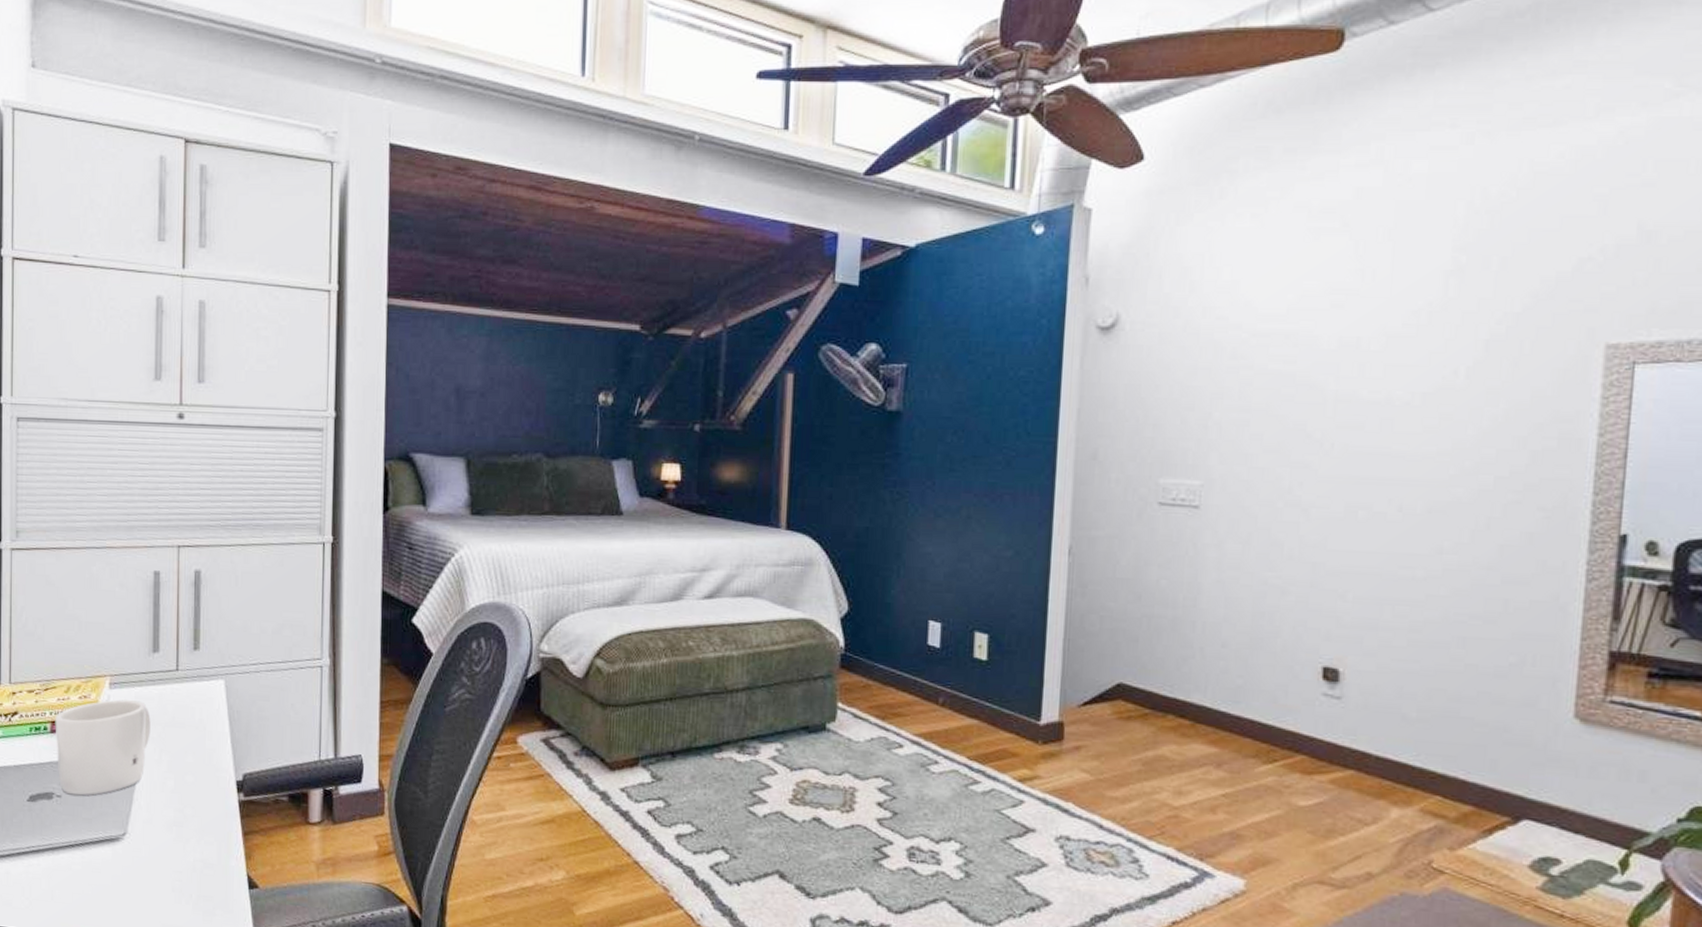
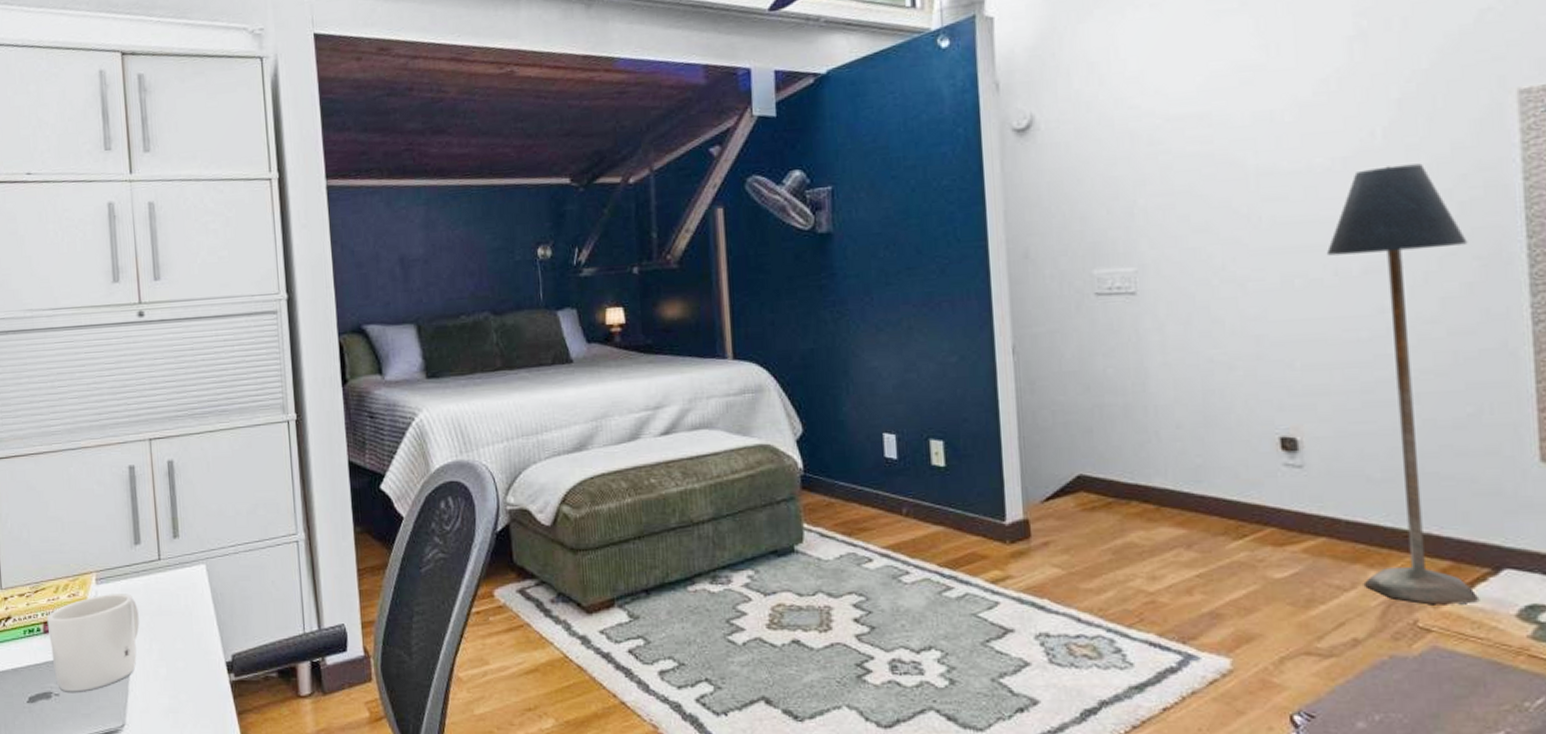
floor lamp: none [1384,407,1534,850] -> present [1326,163,1480,605]

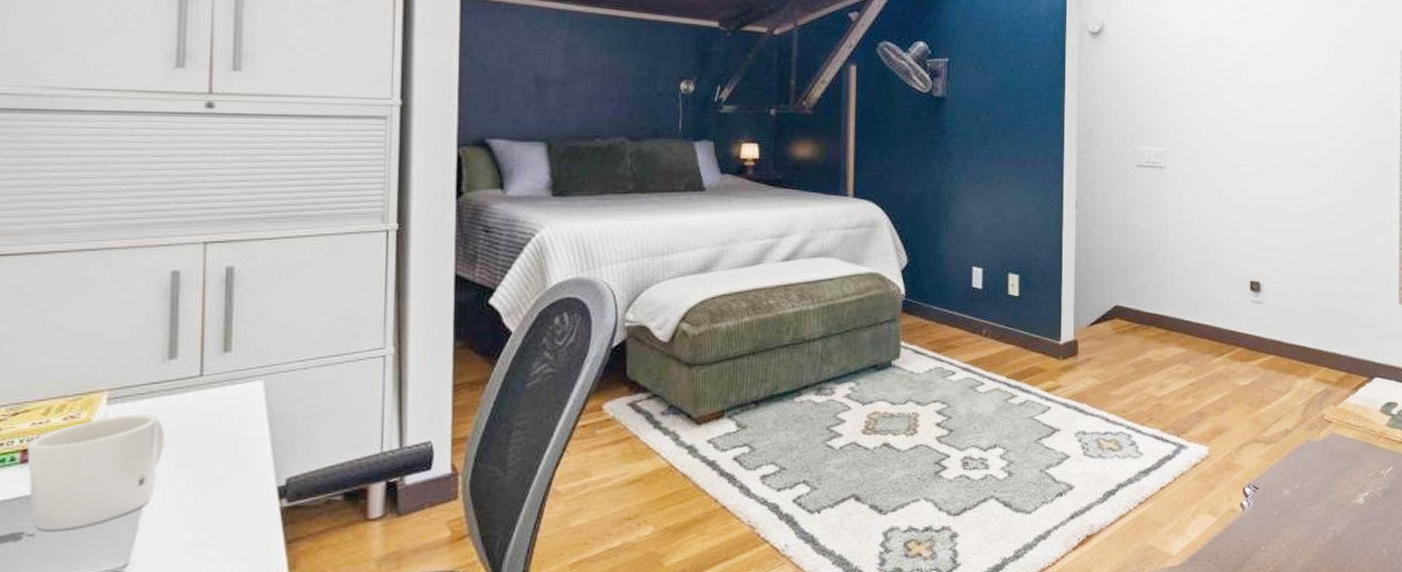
floor lamp: present [1326,163,1480,605] -> none [1286,92,1368,404]

